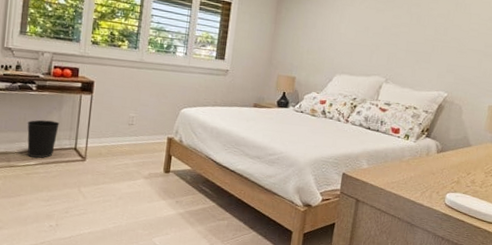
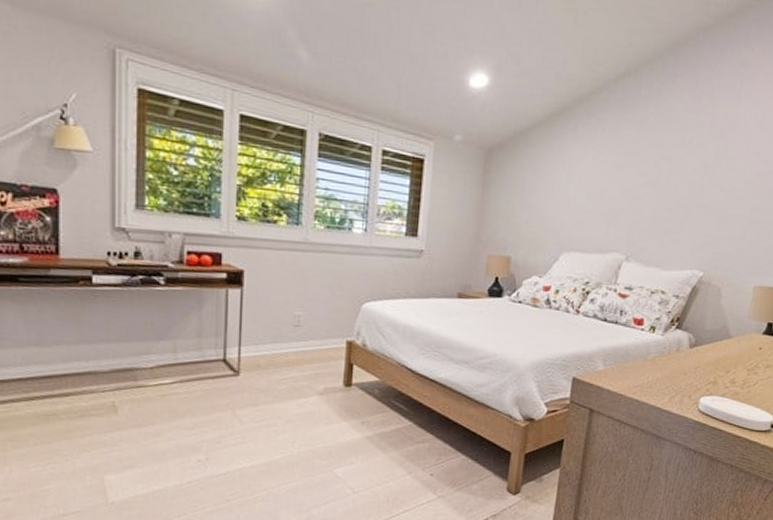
wastebasket: present [27,119,60,158] -> none [156,324,201,374]

